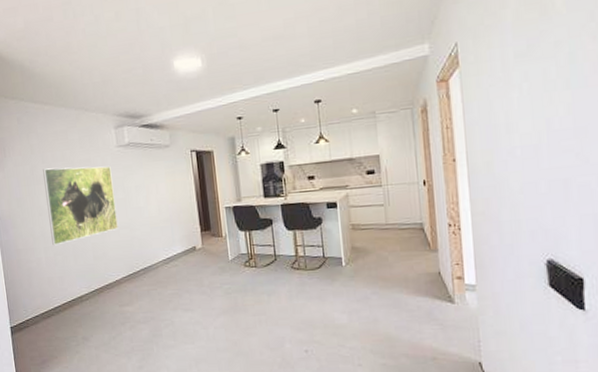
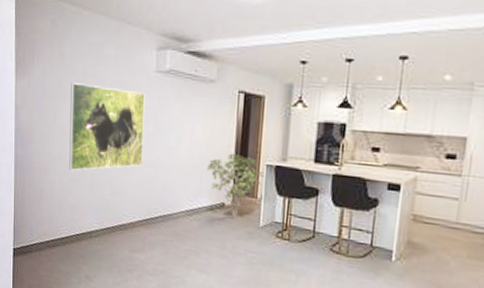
shrub: none [175,202,225,258] -> present [207,153,264,218]

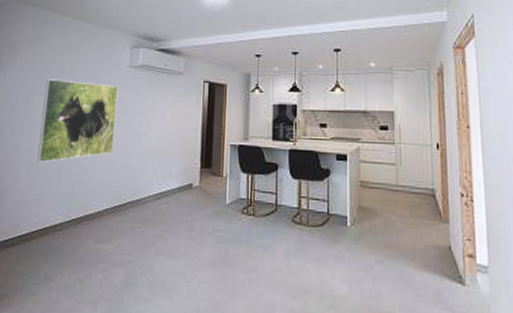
shrub: present [207,153,264,218] -> none [175,136,228,198]

